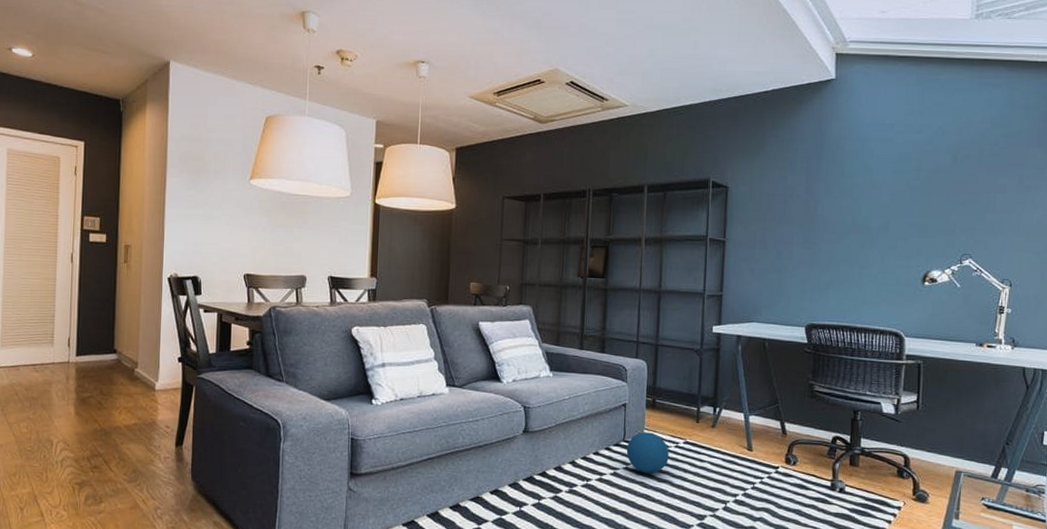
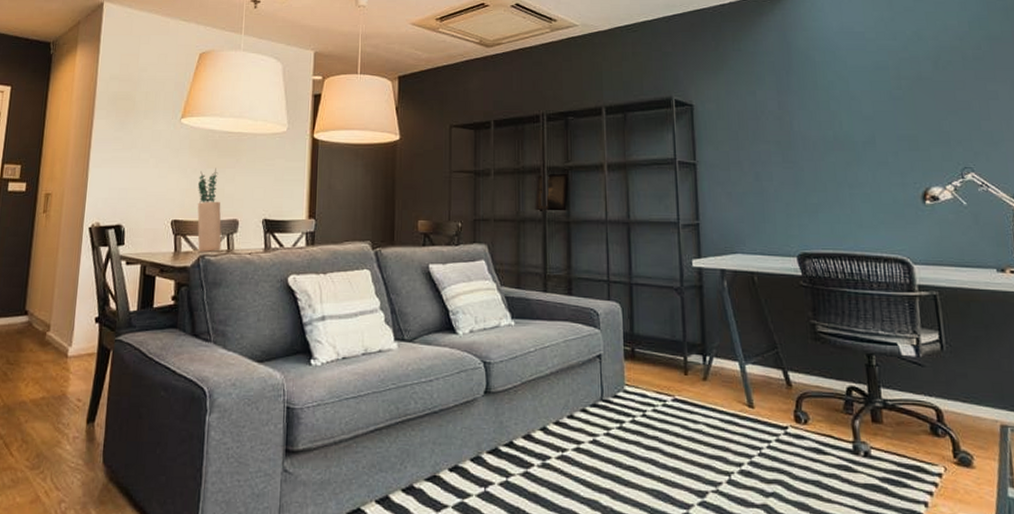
vase: none [267,227,291,304] -> present [197,167,222,253]
ball: present [626,432,669,474] -> none [605,388,657,440]

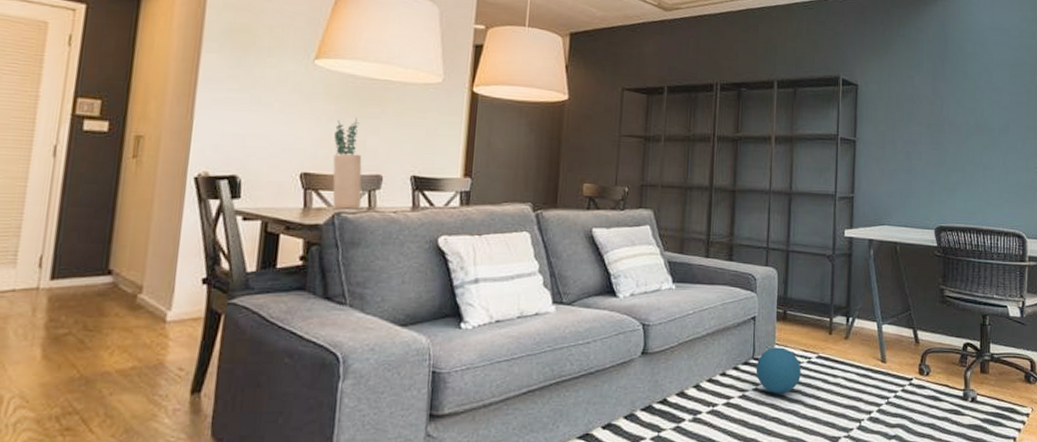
picture frame: present [535,174,569,210] -> none [702,143,737,179]
ball: none [605,388,657,440] -> present [755,347,801,394]

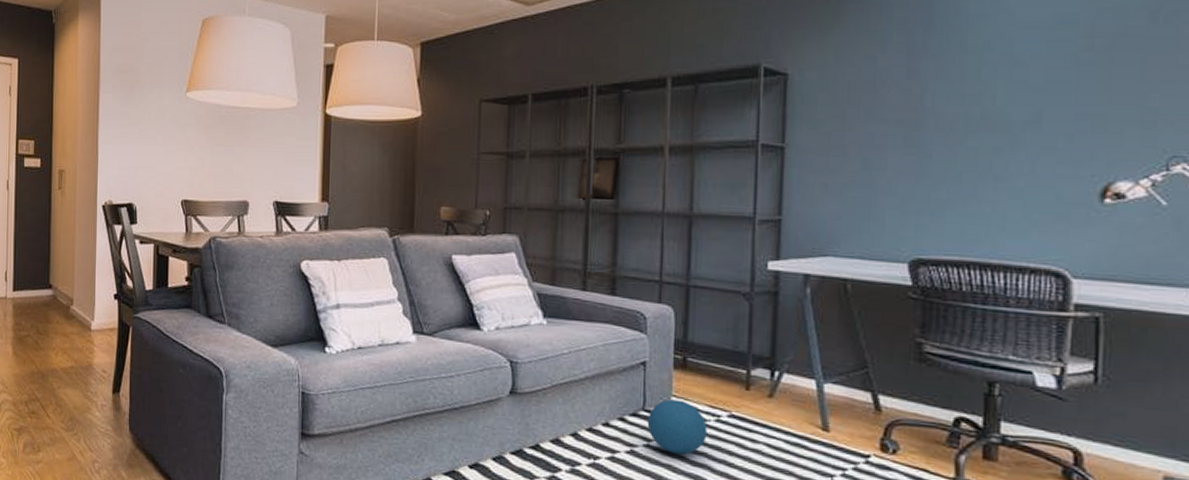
vase: present [332,117,362,210] -> none [206,145,232,234]
picture frame: none [702,143,737,179] -> present [576,157,620,199]

